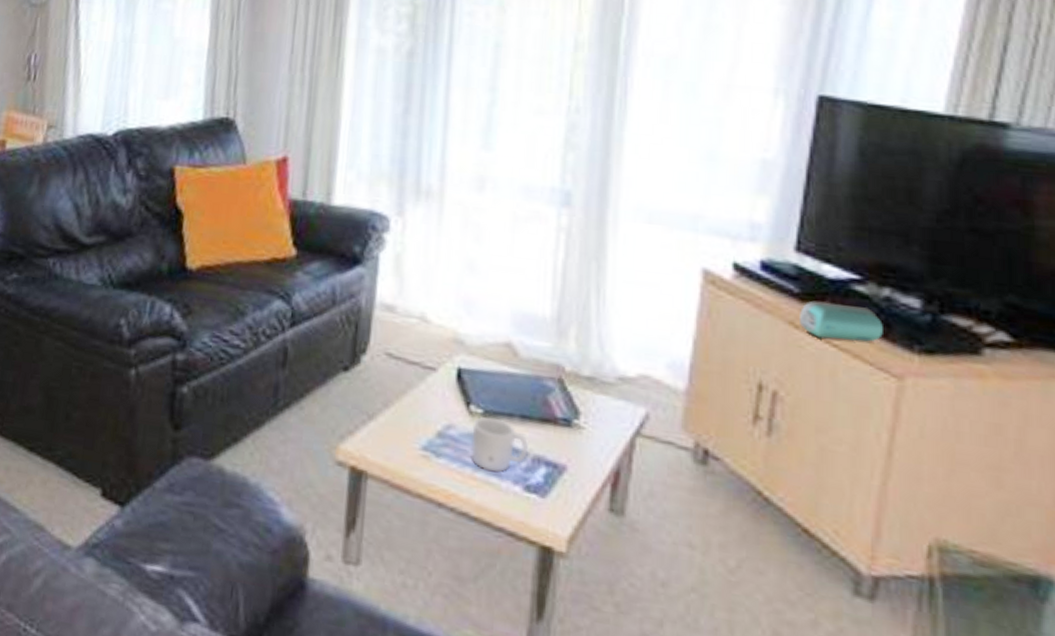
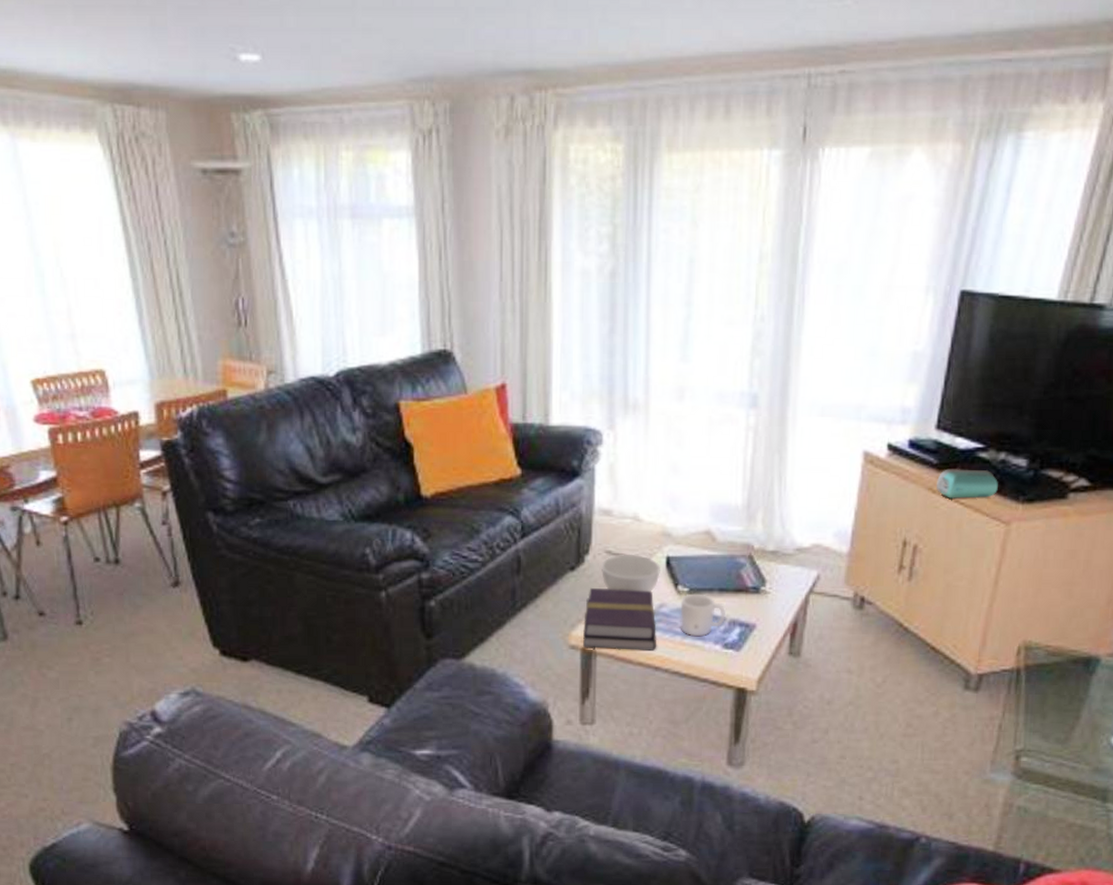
book: none [352,393,443,482] -> present [583,587,657,651]
bowl: none [379,359,451,408] -> present [600,554,662,592]

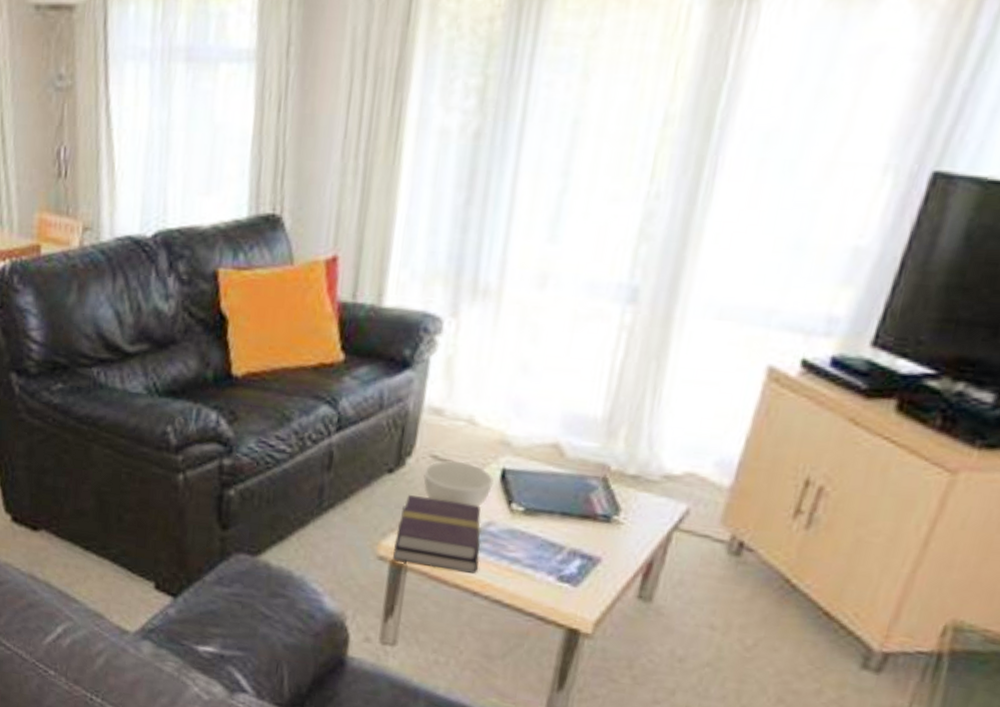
mug: present [680,593,725,637] -> none [508,514,566,565]
speaker: present [936,469,998,499] -> none [860,397,949,438]

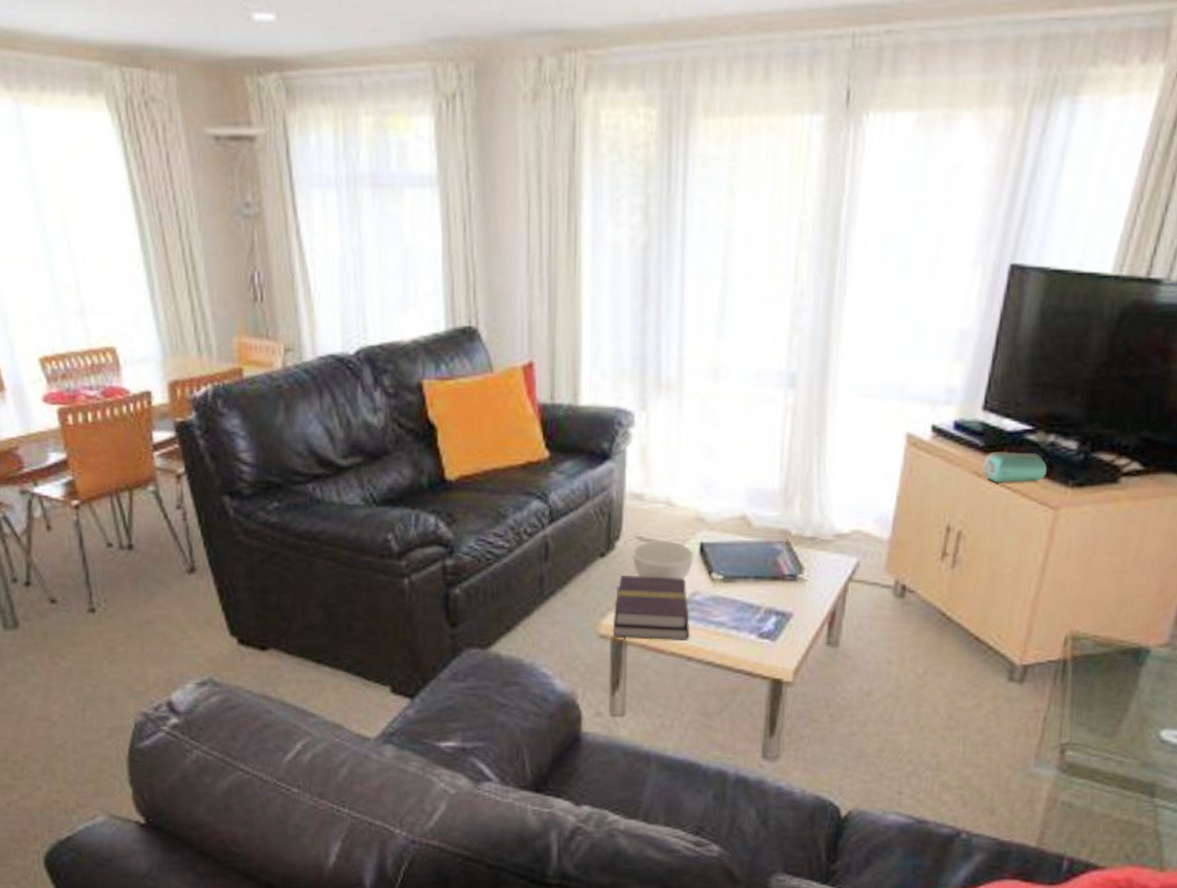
speaker: none [860,397,949,438] -> present [981,451,1047,483]

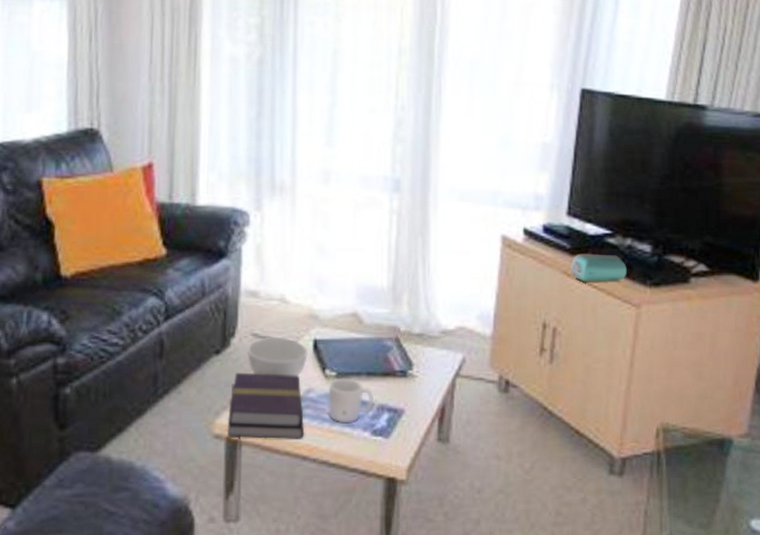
mug: none [714,581,761,626] -> present [328,378,374,424]

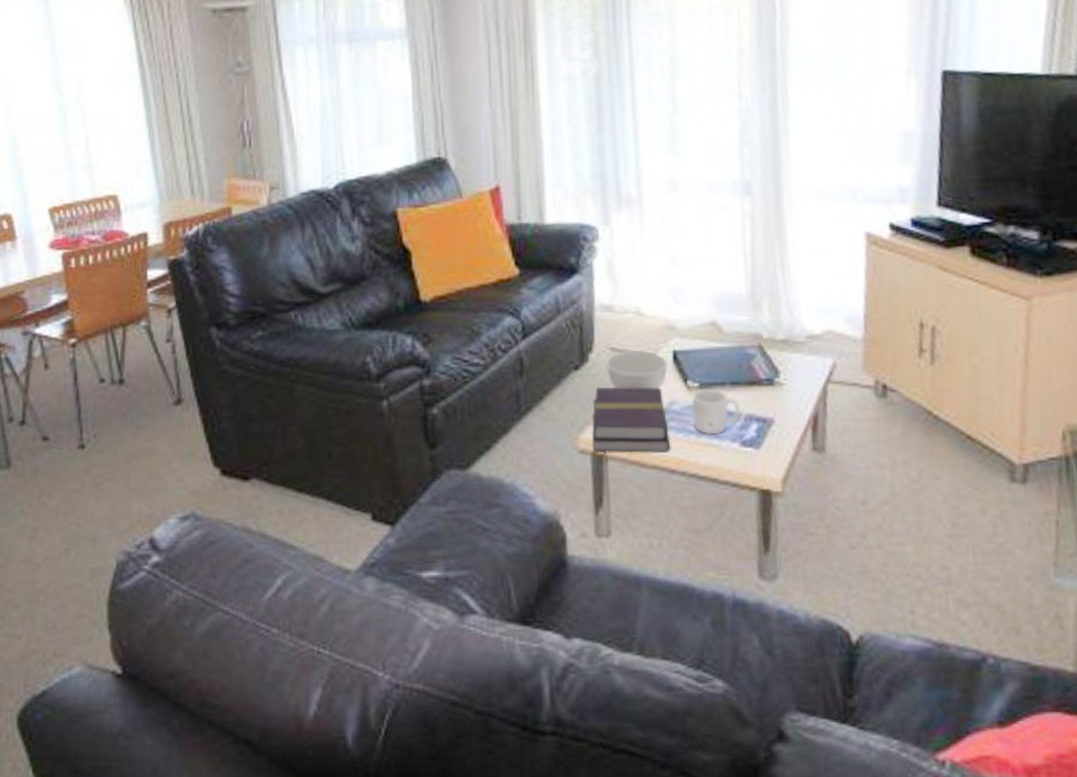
speaker: present [570,253,627,282] -> none [945,245,1012,276]

